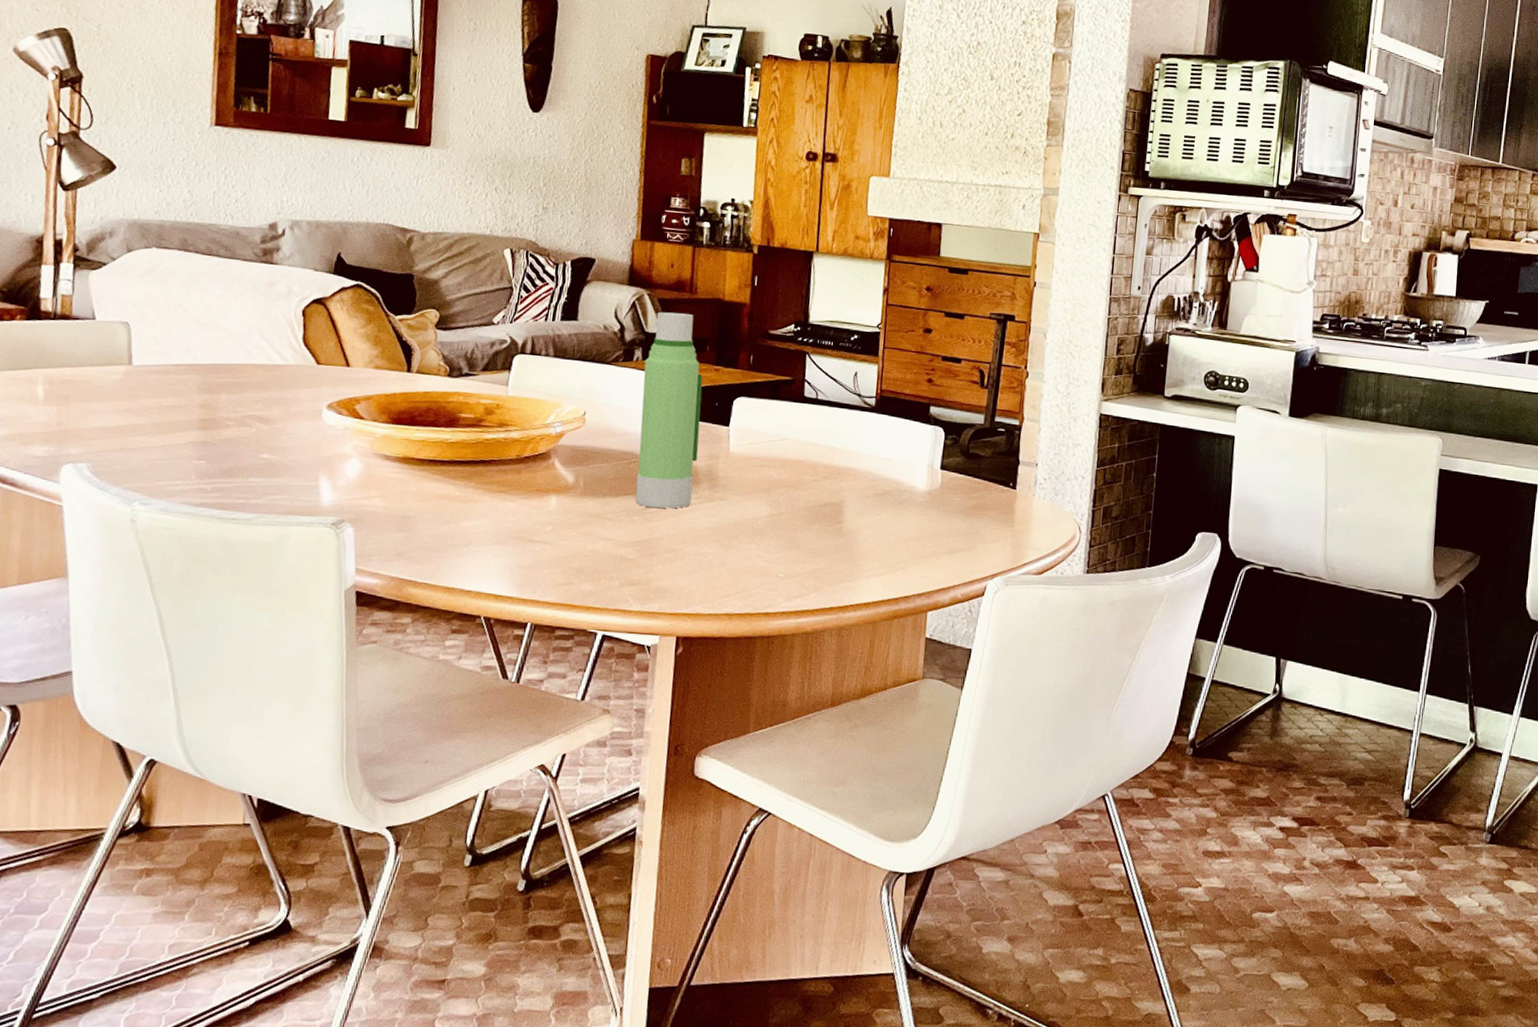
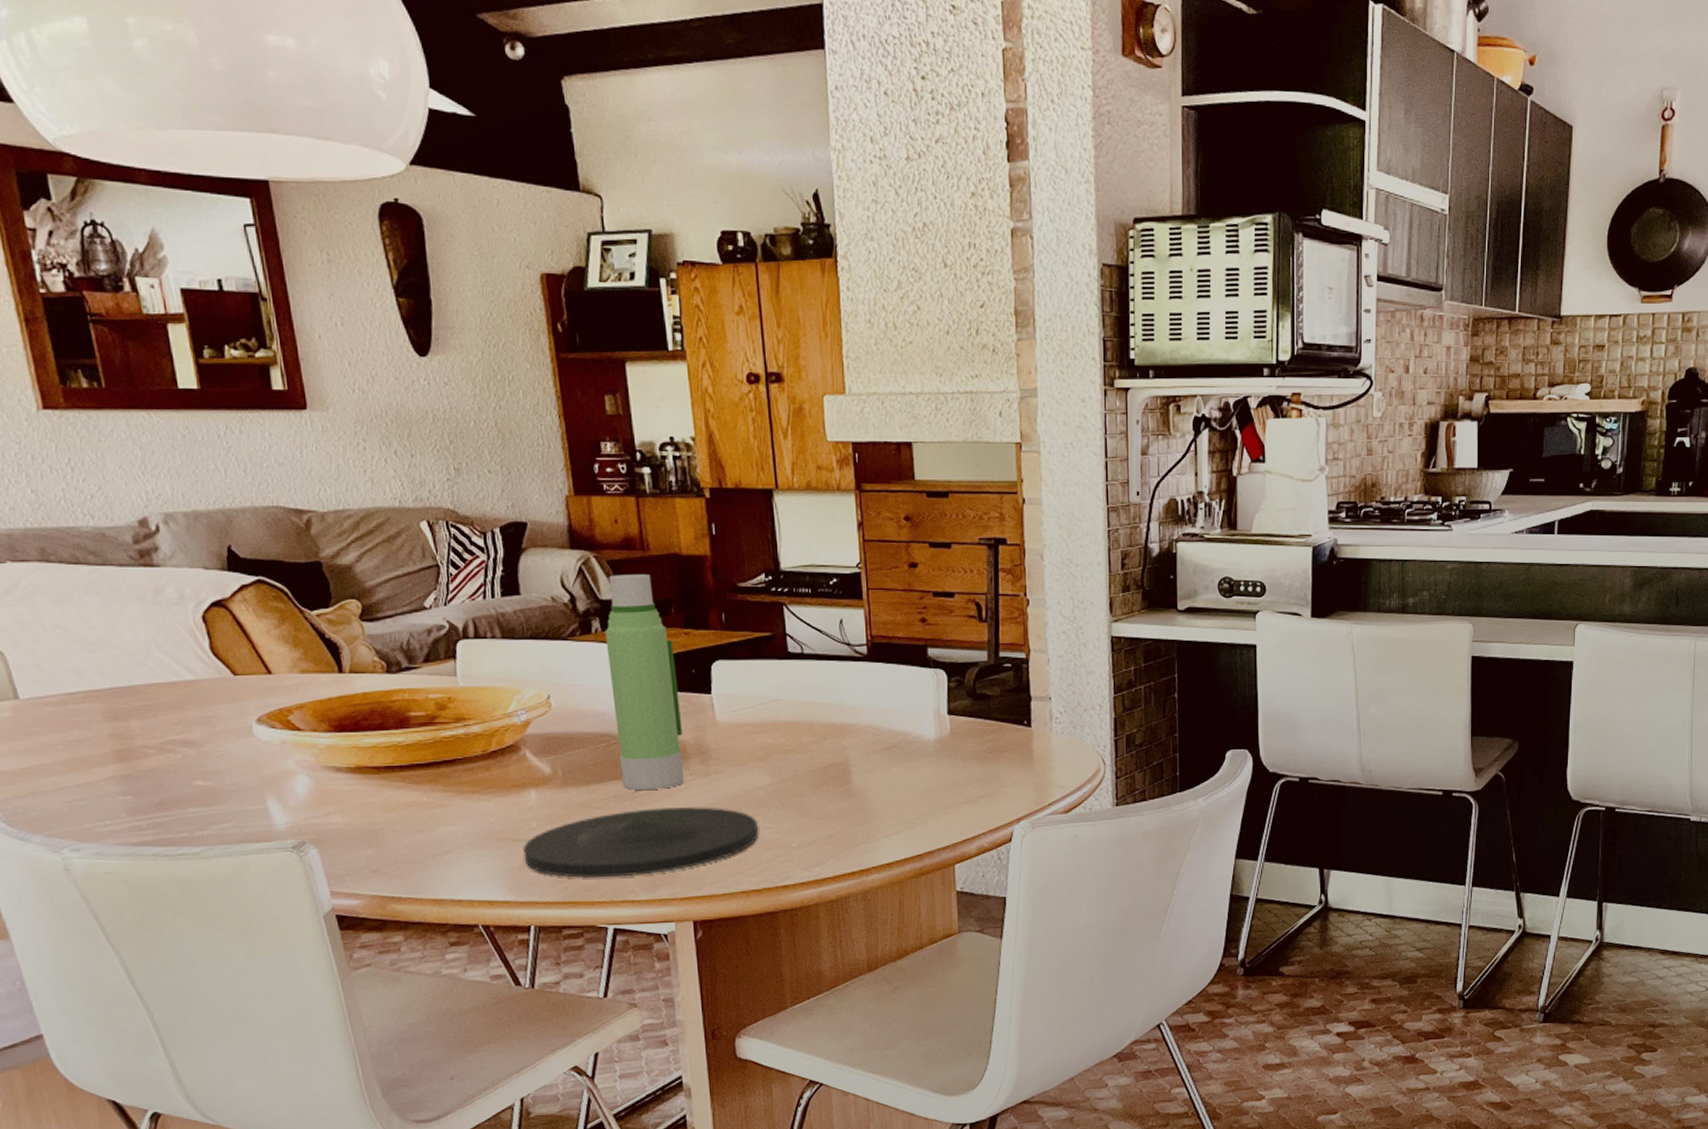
plate: none [534,525,752,588] -> present [523,806,759,878]

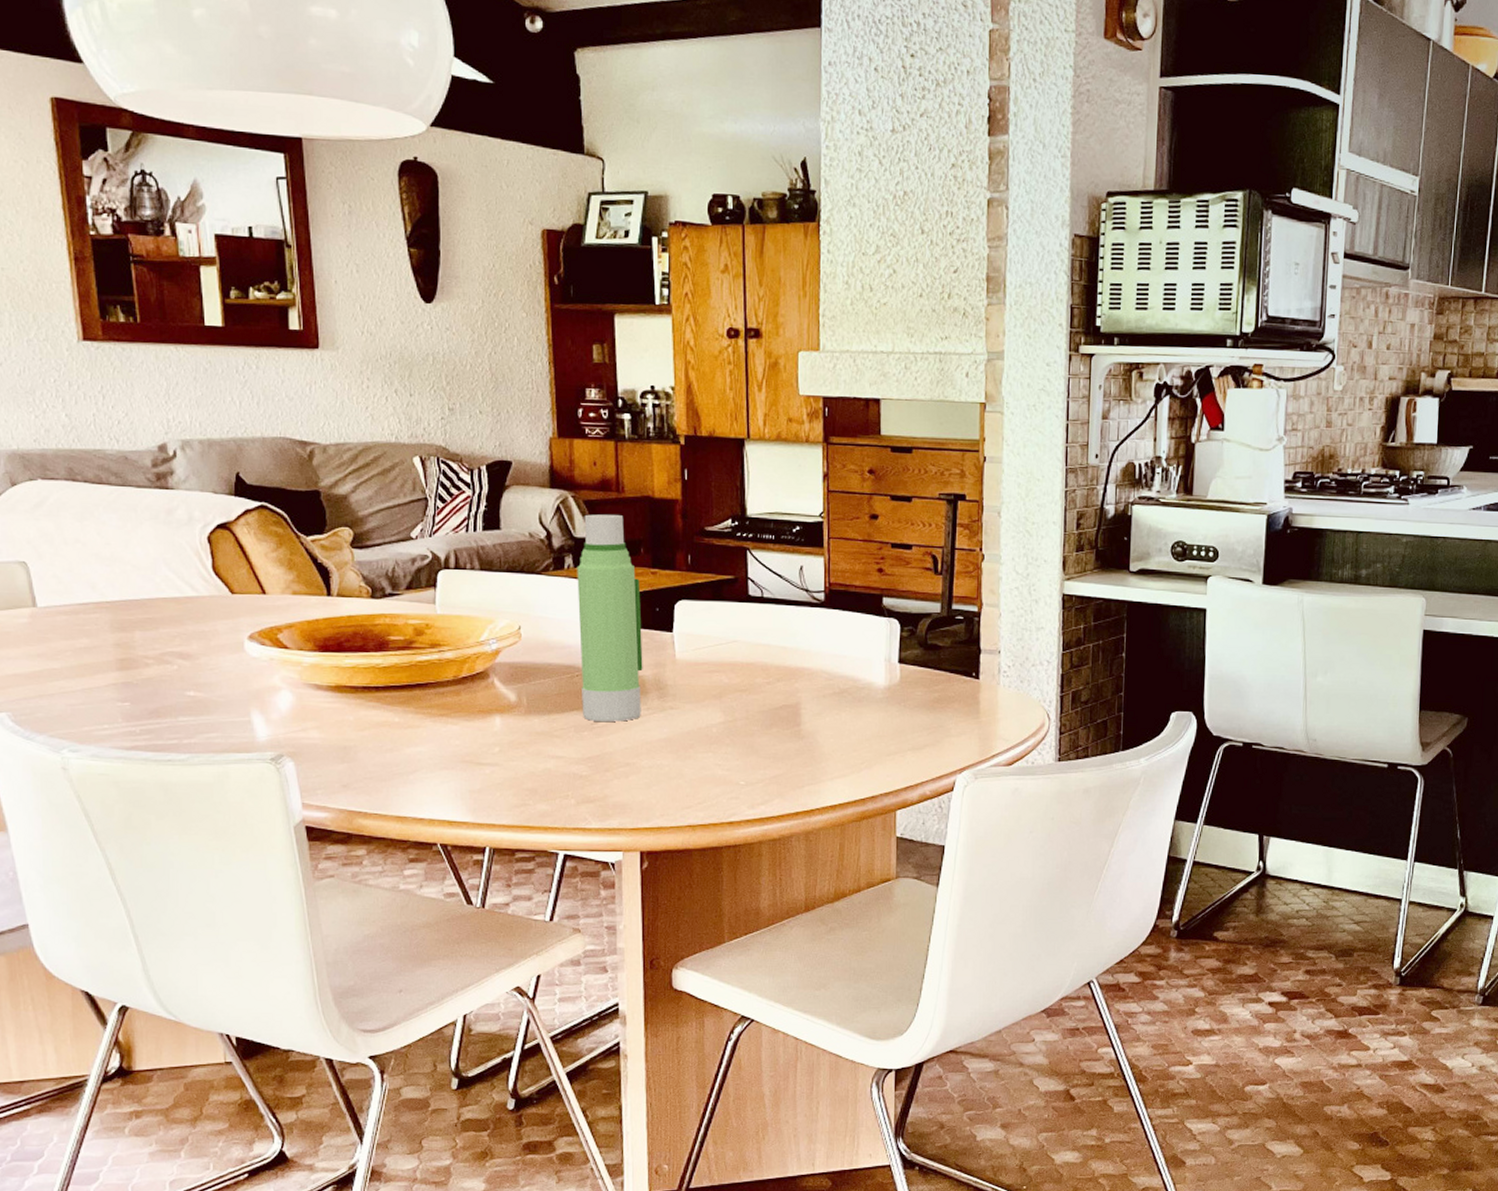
plate: present [523,806,759,878] -> none [485,739,709,805]

